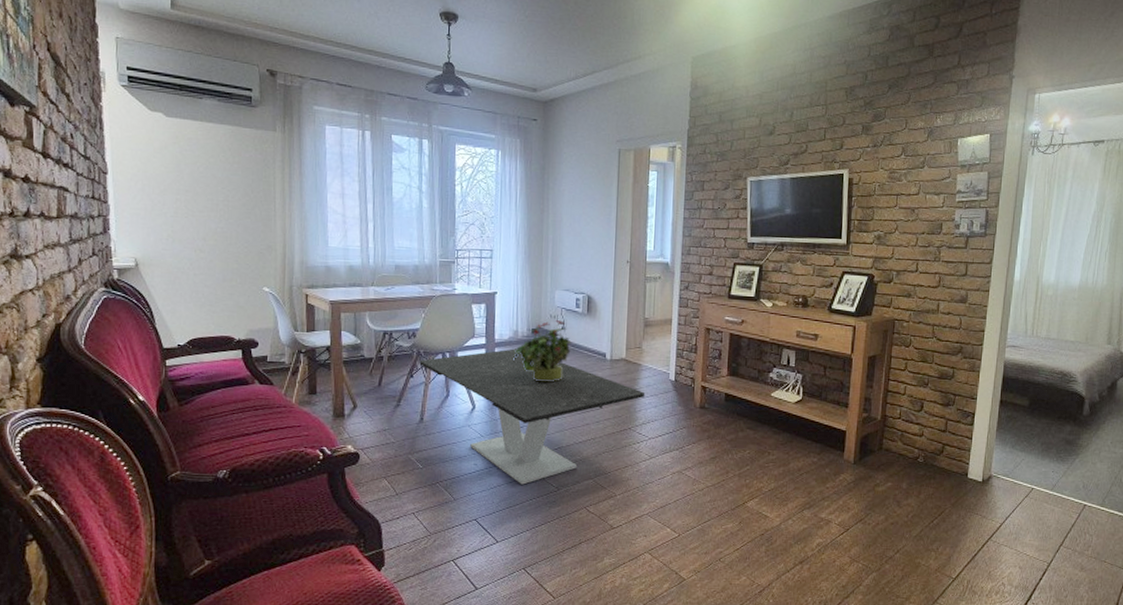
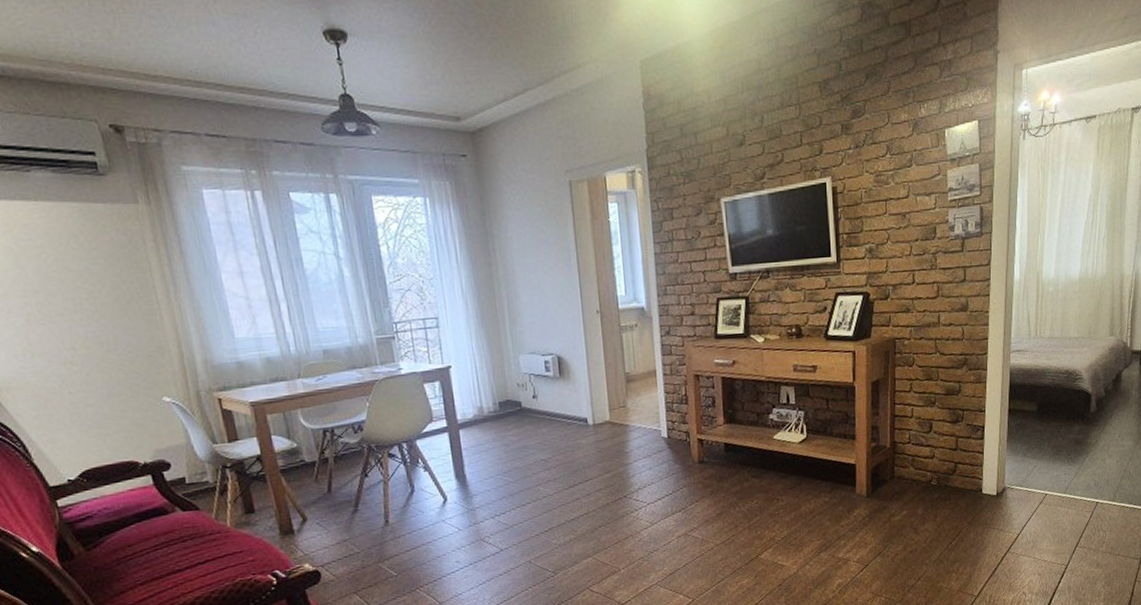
coffee table: present [419,348,646,485] -> none [372,427,638,575]
potted plant: present [513,320,571,382] -> none [481,388,547,460]

